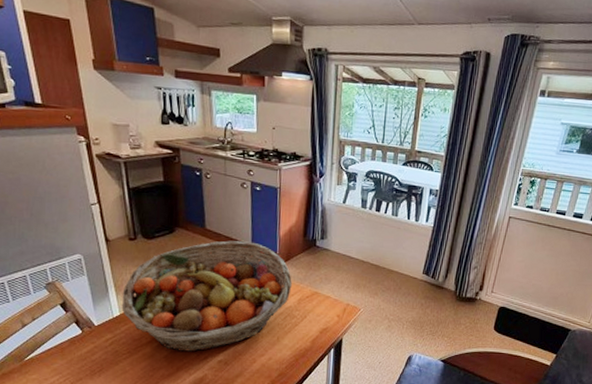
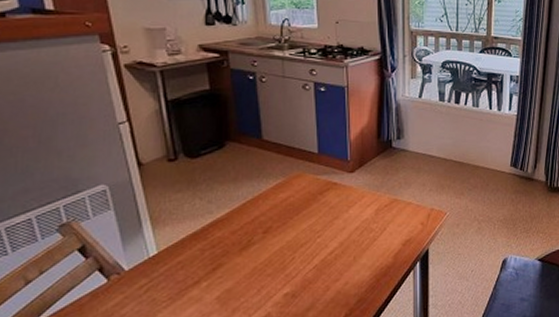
fruit basket: present [121,240,292,352] -> none [159,149,367,289]

